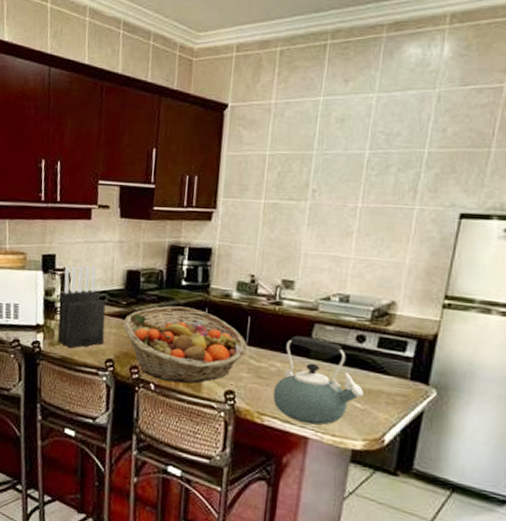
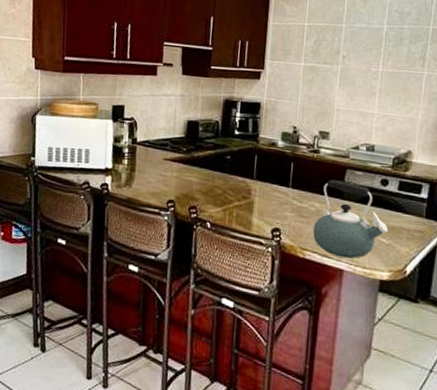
knife block: present [58,265,106,349] -> none [124,115,168,191]
fruit basket: present [123,305,248,384] -> none [183,152,291,222]

